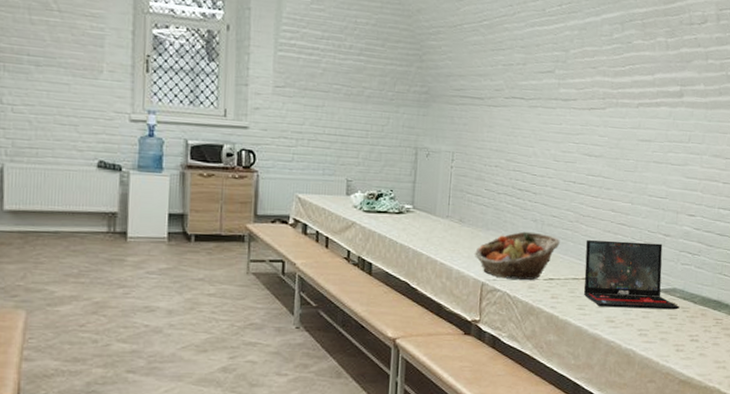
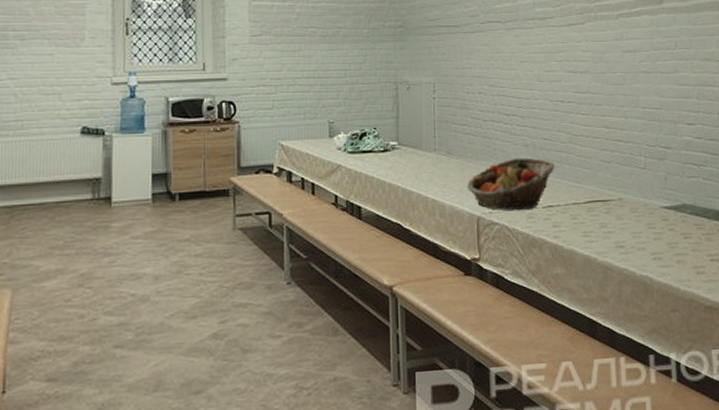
laptop: present [584,239,680,310] -> none [582,157,693,232]

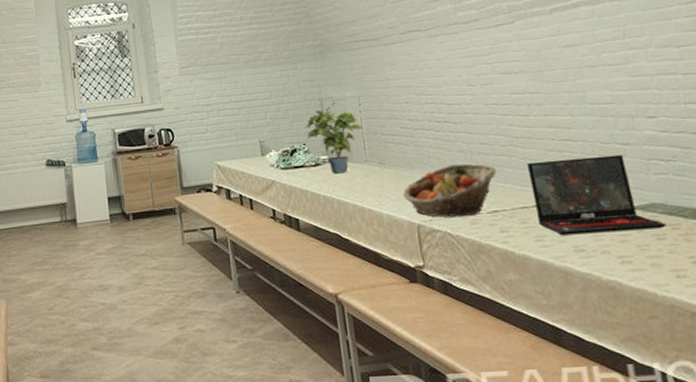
potted plant: none [377,91,436,161] -> present [305,107,364,174]
laptop: none [582,157,693,232] -> present [526,154,666,236]

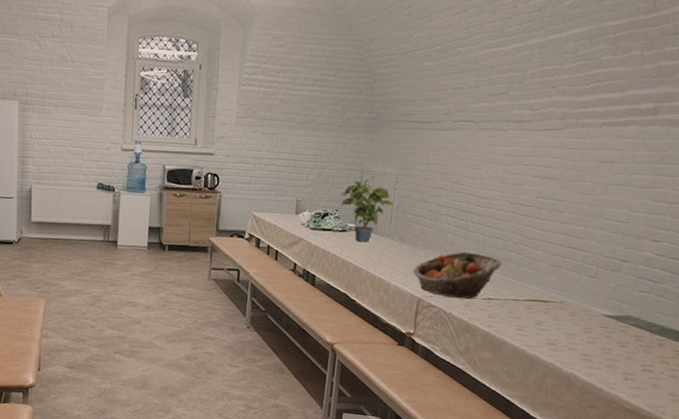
laptop: present [526,154,666,236] -> none [524,262,633,338]

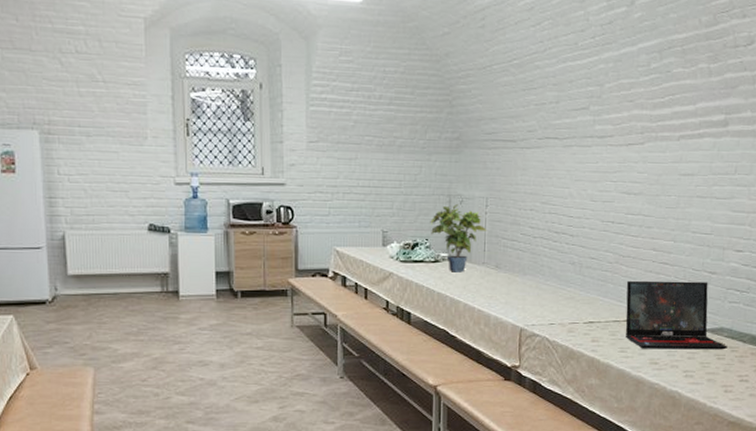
fruit basket: present [412,251,502,299] -> none [511,275,600,325]
laptop: none [524,262,633,338] -> present [625,280,727,350]

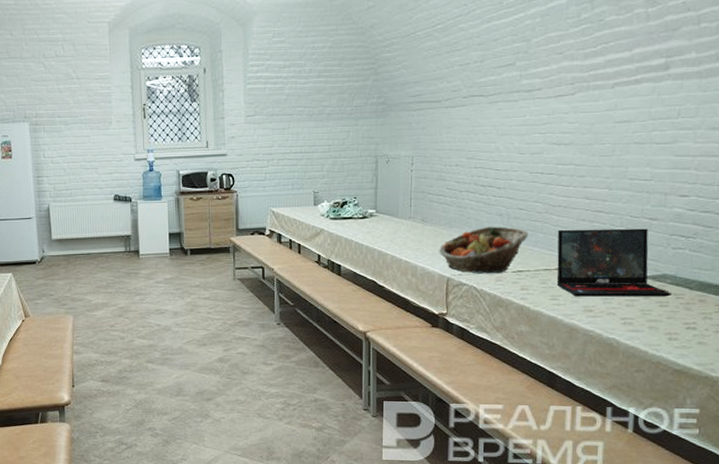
potted plant: present [430,204,487,273] -> none [358,164,413,227]
fruit basket: none [511,275,600,325] -> present [438,226,529,274]

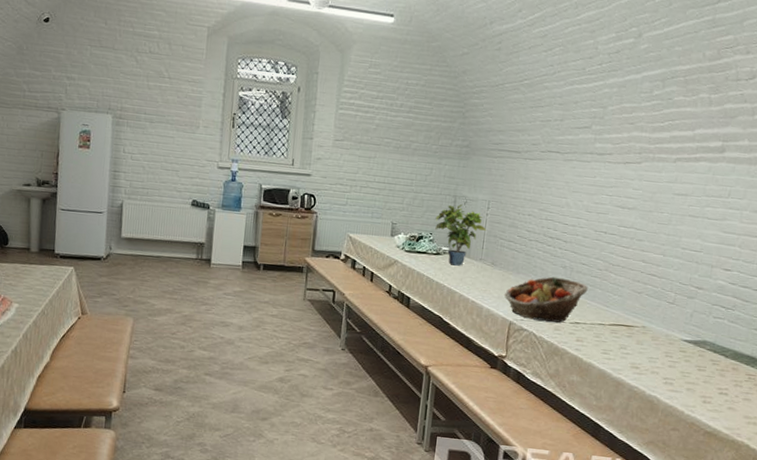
potted plant: none [358,164,413,227] -> present [435,204,487,266]
laptop: present [557,228,671,297] -> none [609,288,709,362]

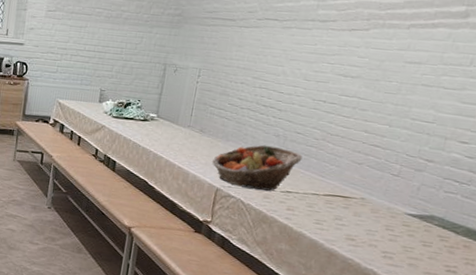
potted plant: present [435,204,487,266] -> none [143,72,197,132]

